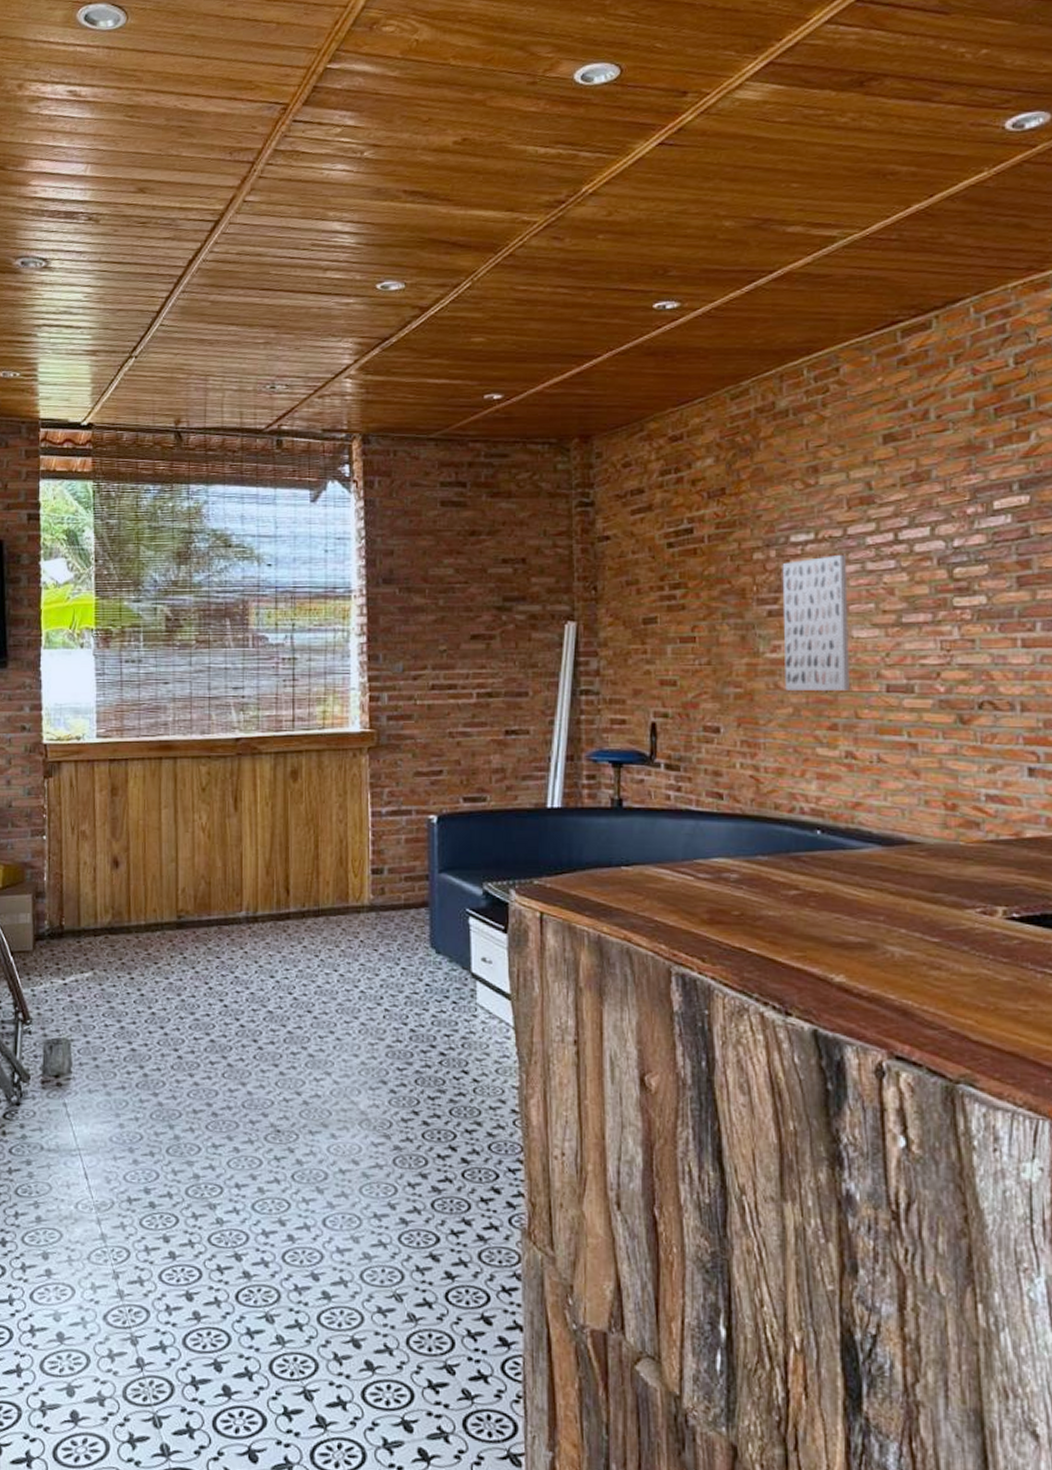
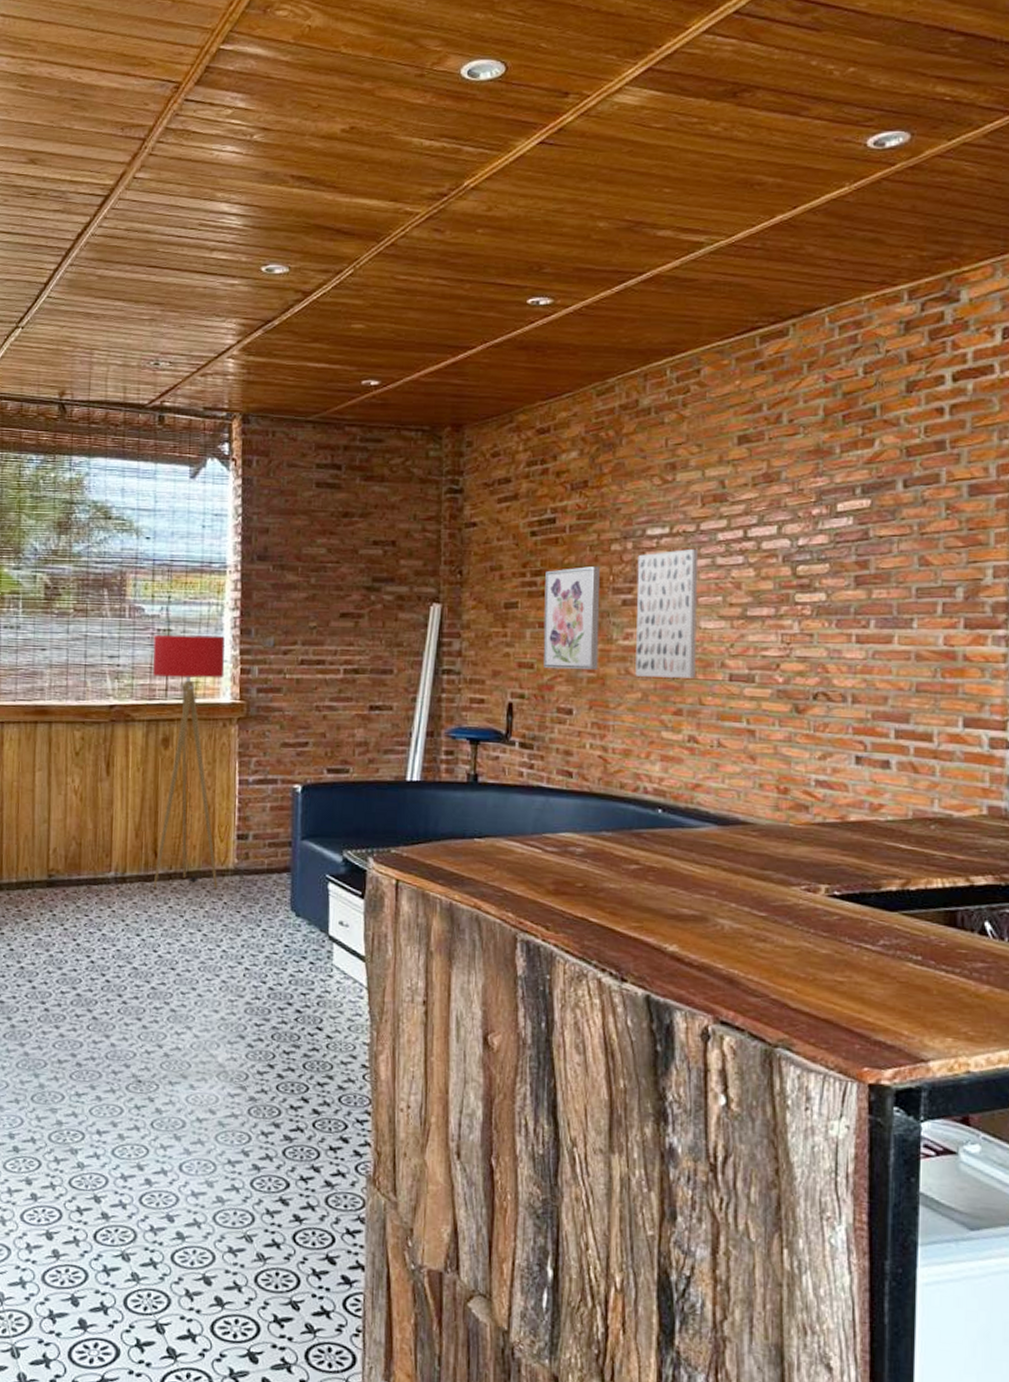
floor lamp: none [278,663,354,927] -> present [152,634,225,889]
wall art: none [685,576,745,686] -> present [543,565,600,670]

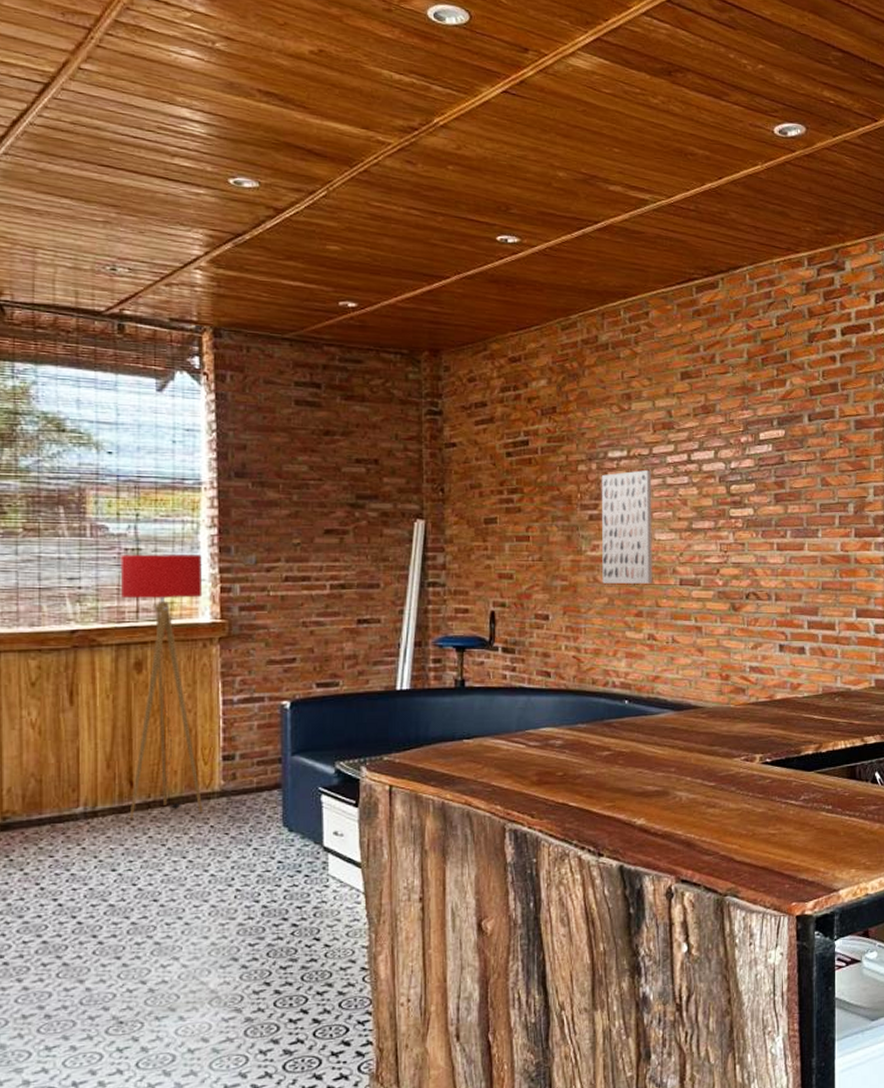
wall art: present [543,565,600,670] -> none [521,484,570,579]

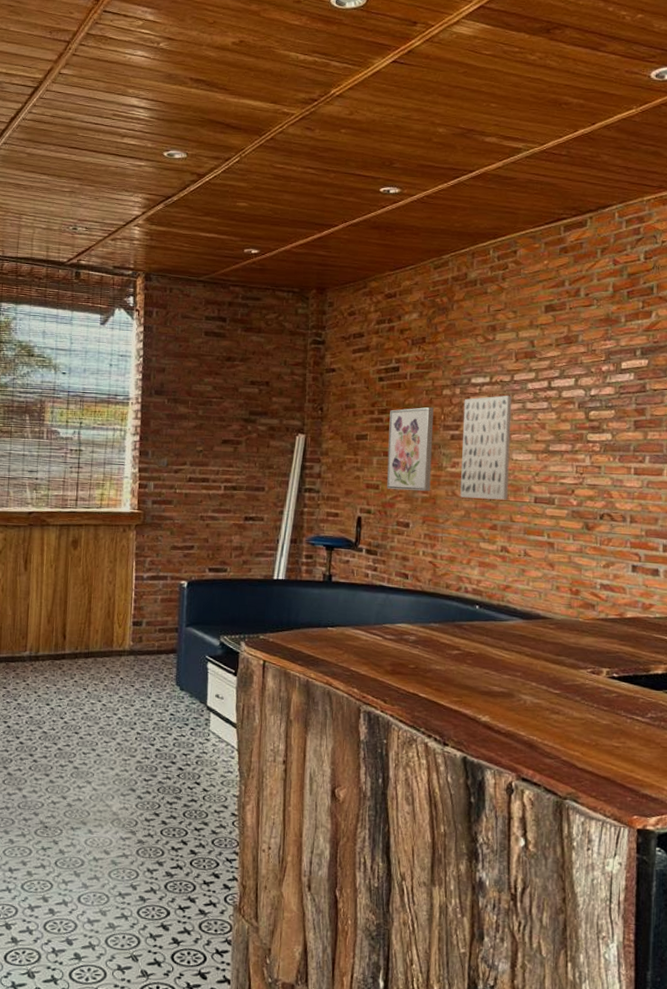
floor lamp: present [120,554,203,819] -> none [61,454,126,667]
wall art: none [521,484,570,579] -> present [387,406,434,492]

